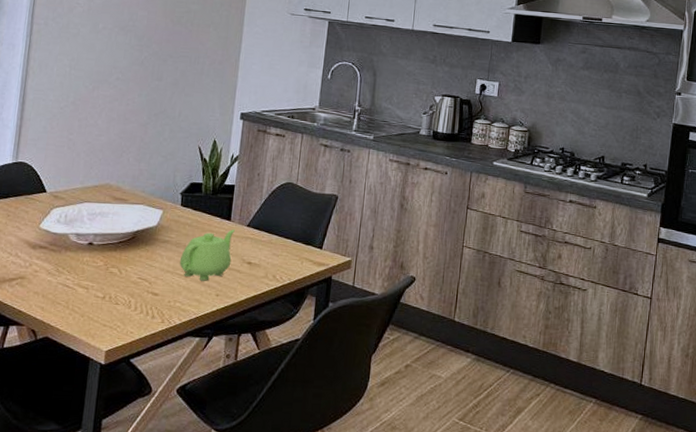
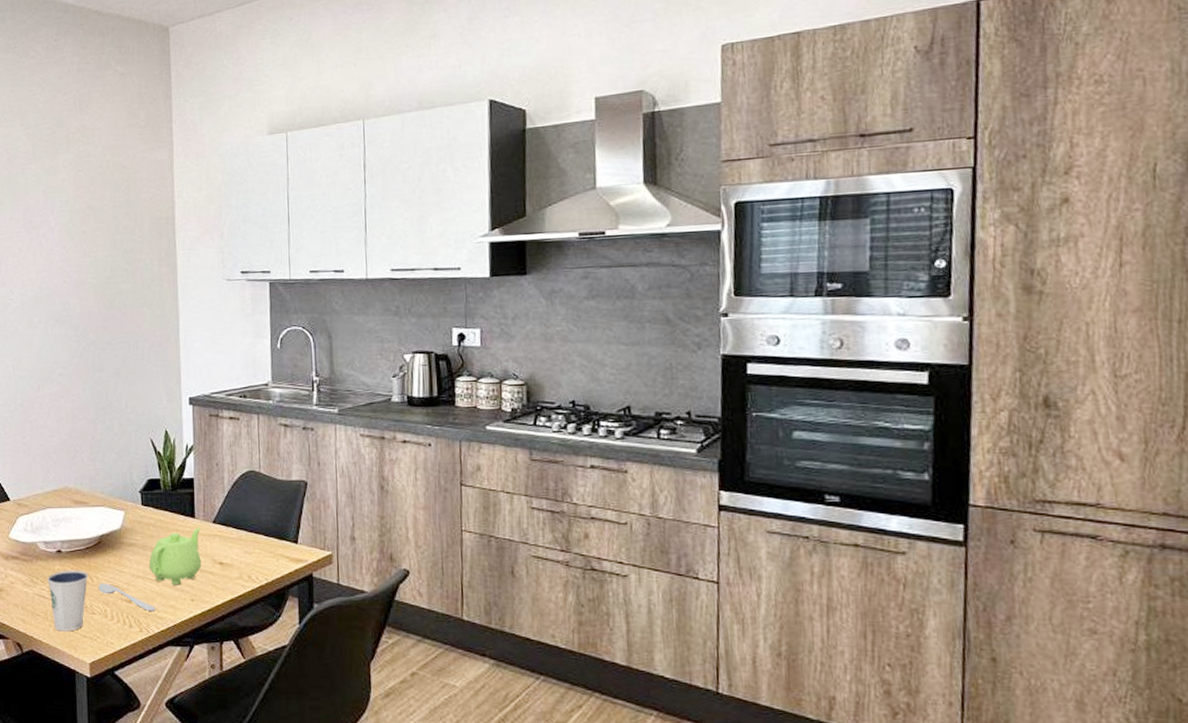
dixie cup: none [74,261,118,320] -> present [47,570,89,632]
spoon: none [126,275,180,304] -> present [98,583,155,611]

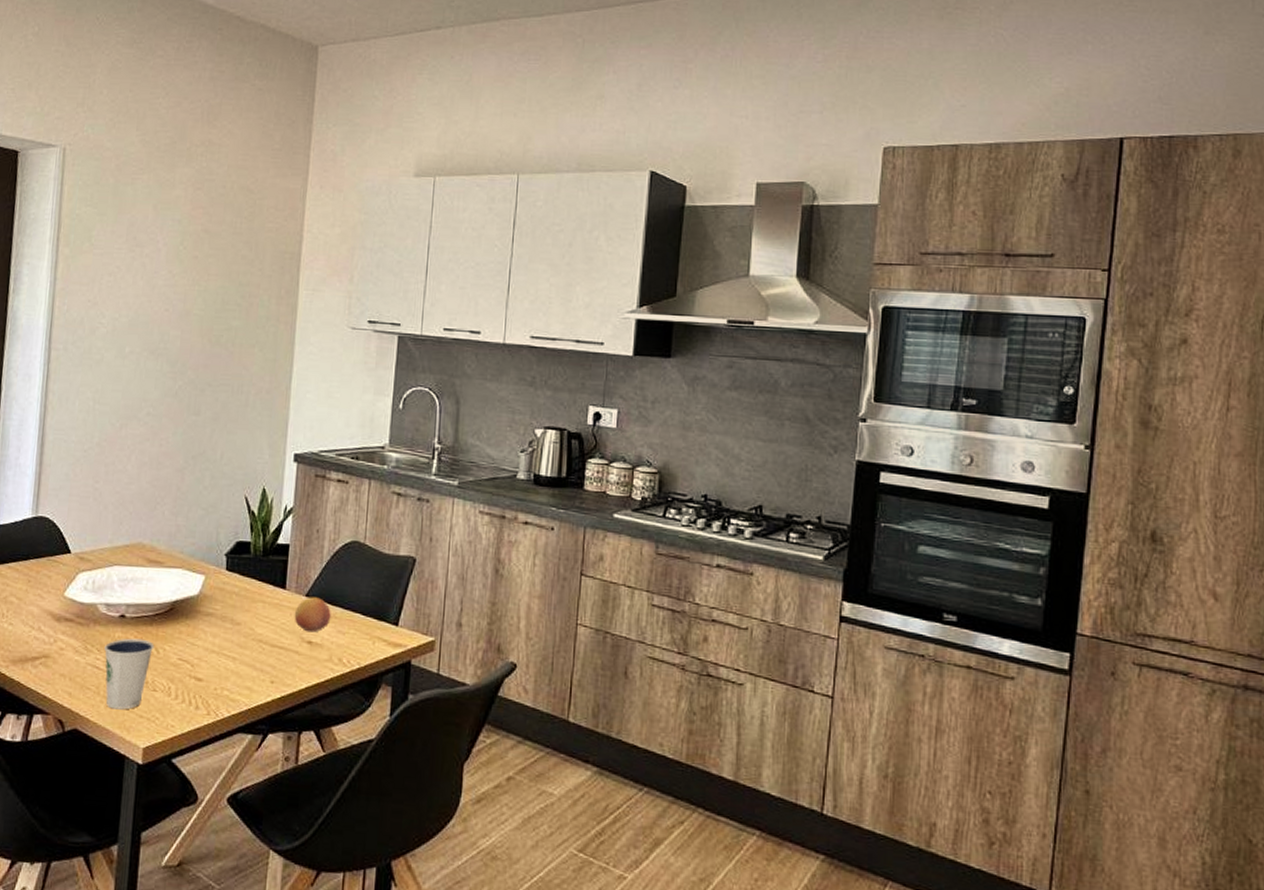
spoon: present [98,583,155,611] -> none [164,656,228,692]
teapot: present [148,527,202,585] -> none [226,599,291,664]
fruit: none [205,523,237,555] -> present [294,597,331,633]

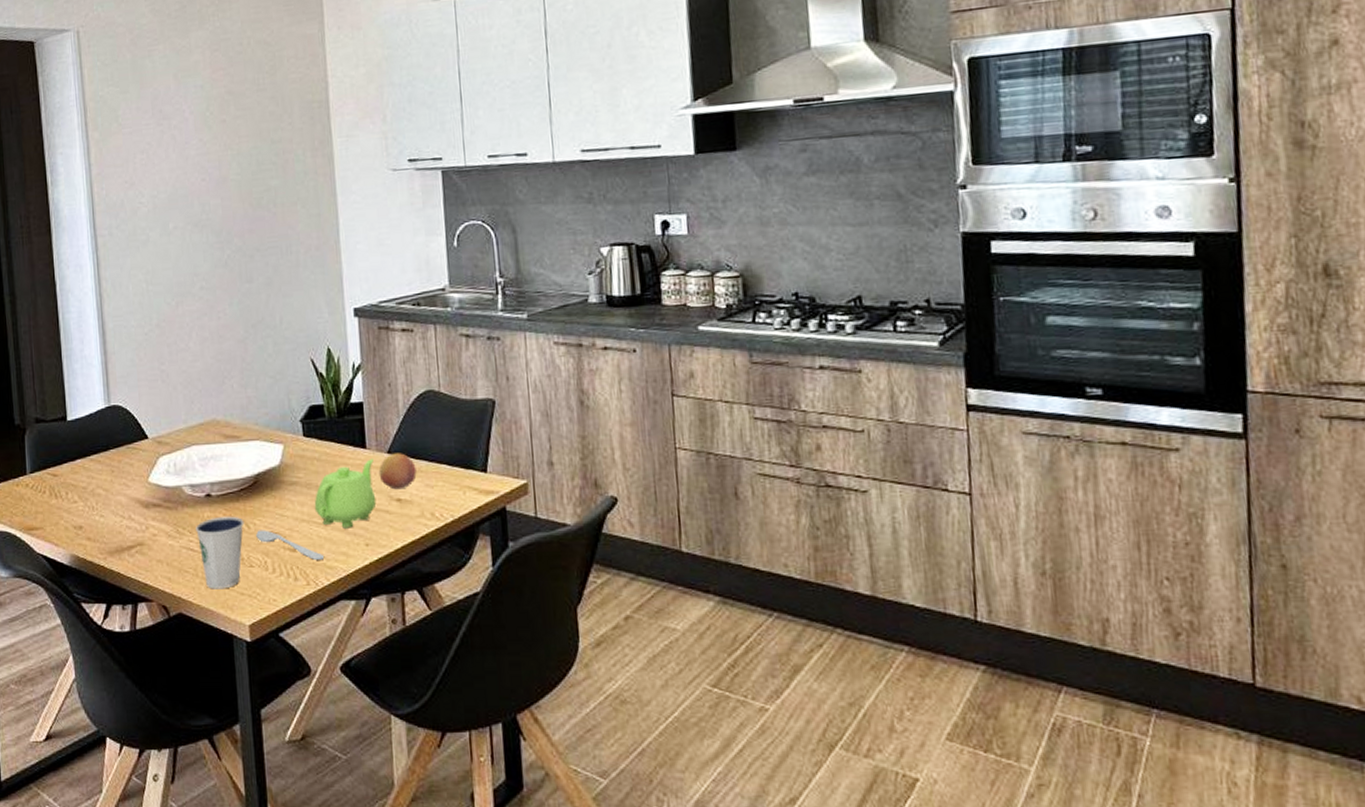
spoon: none [164,656,228,692] -> present [256,530,324,560]
teapot: none [226,599,291,664] -> present [314,459,377,528]

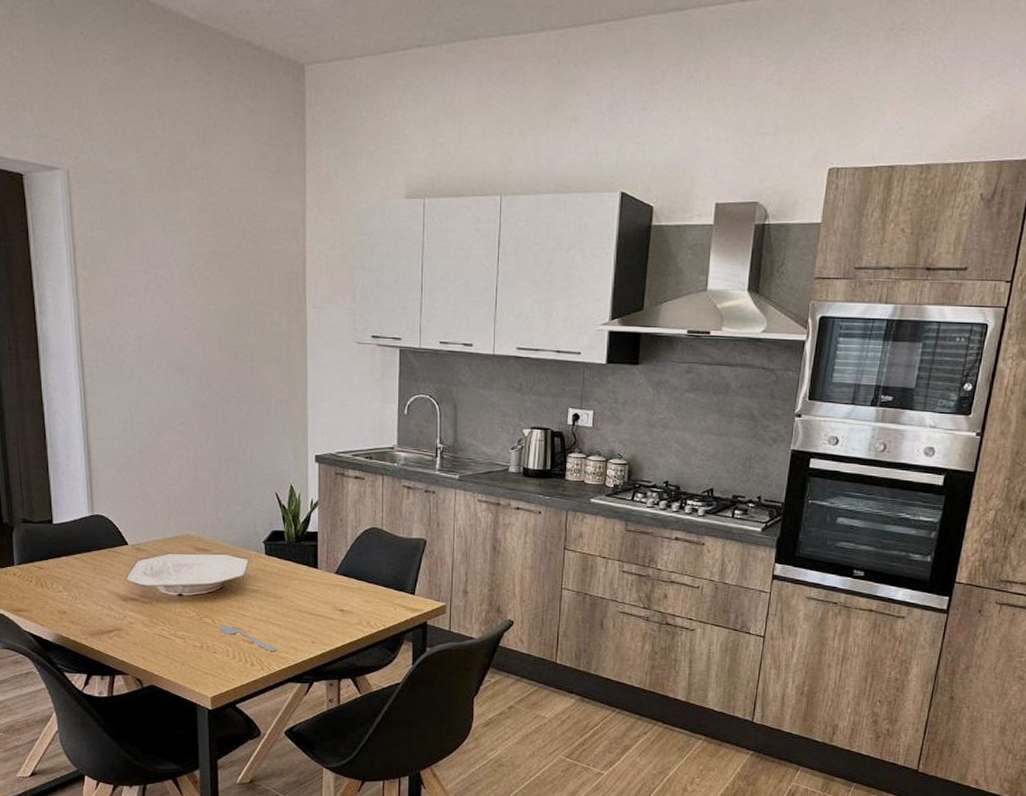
dixie cup: present [196,516,244,589] -> none [168,612,211,669]
teapot: present [314,459,377,528] -> none [271,577,323,629]
fruit: present [378,453,417,490] -> none [327,574,358,603]

